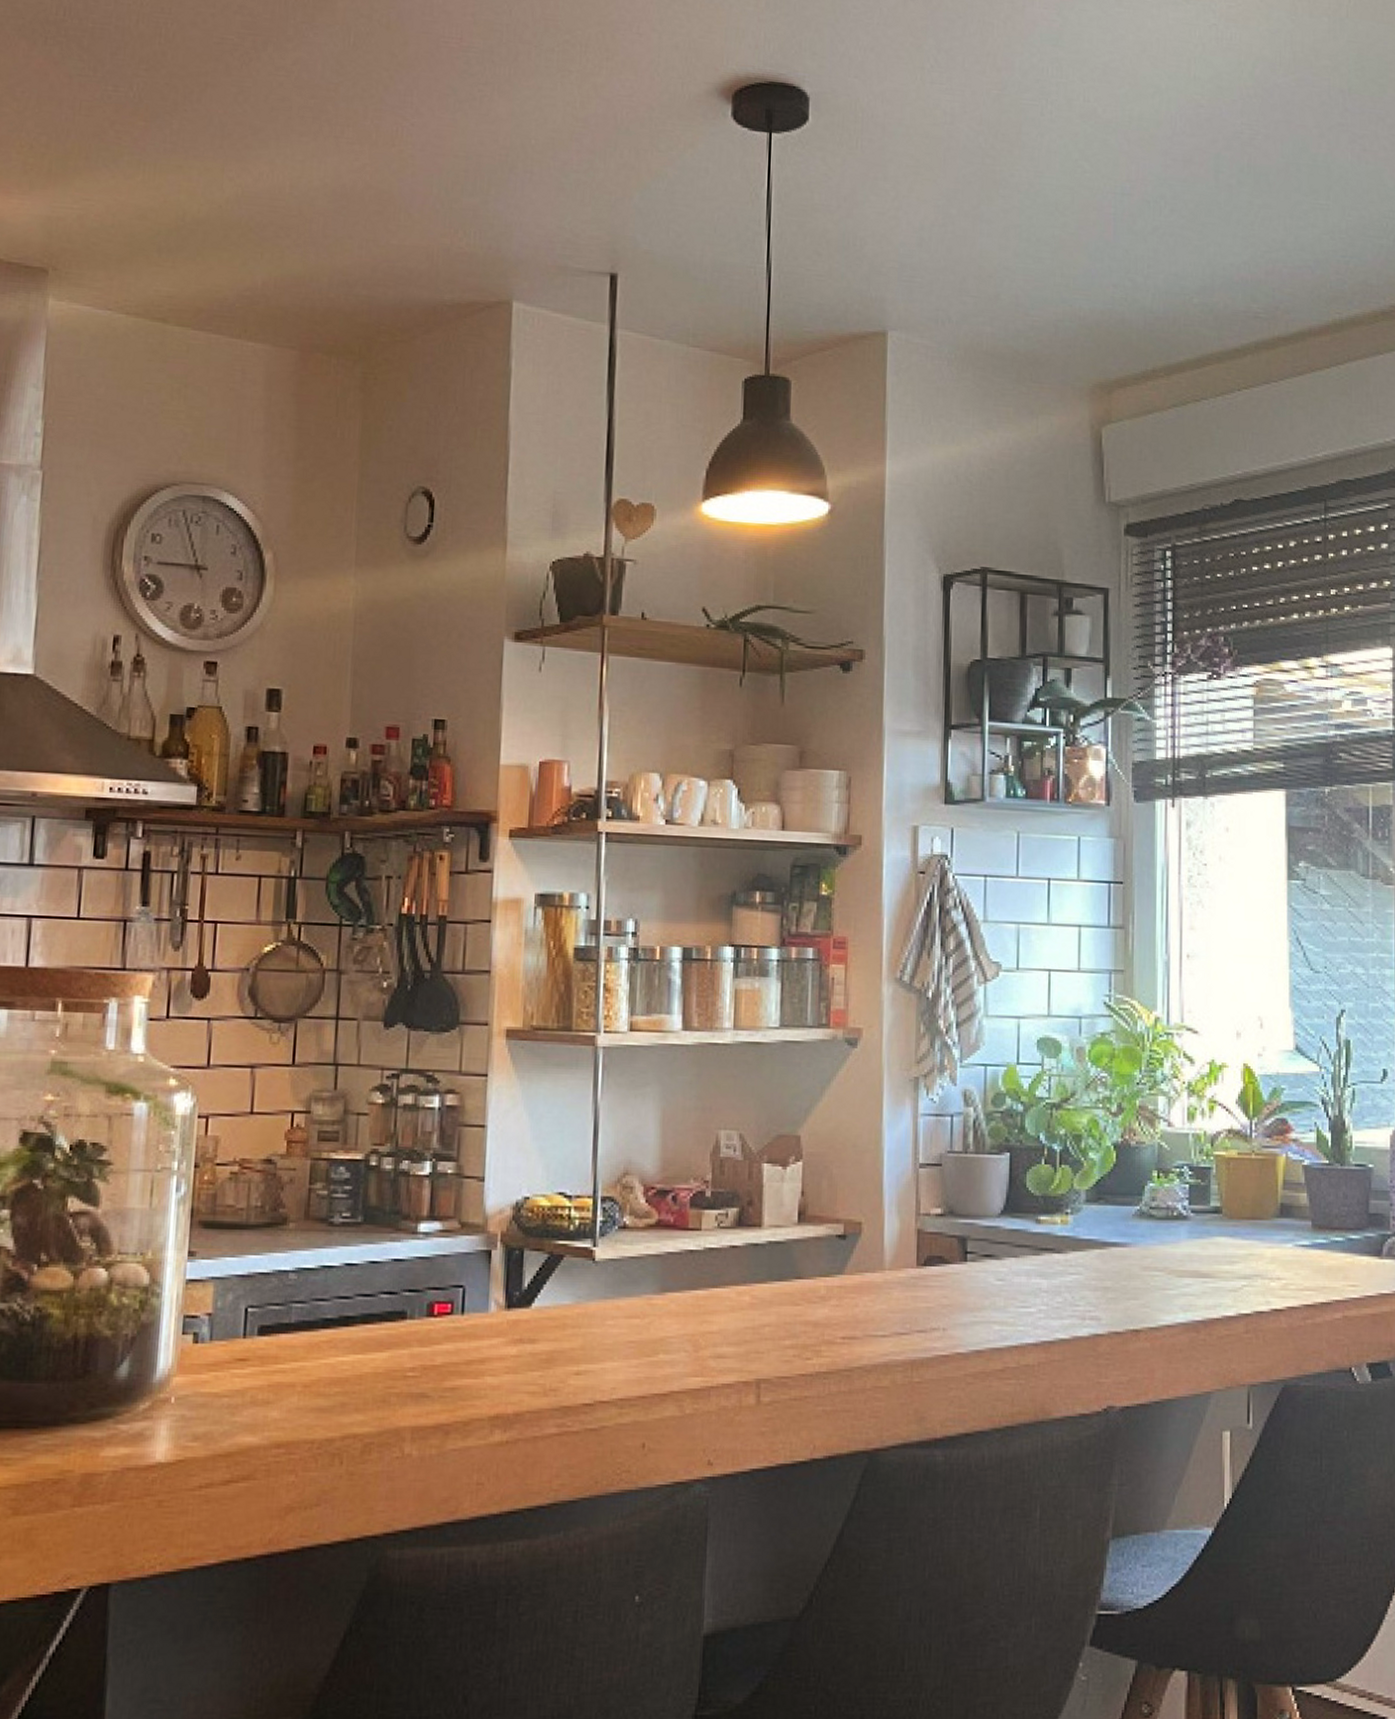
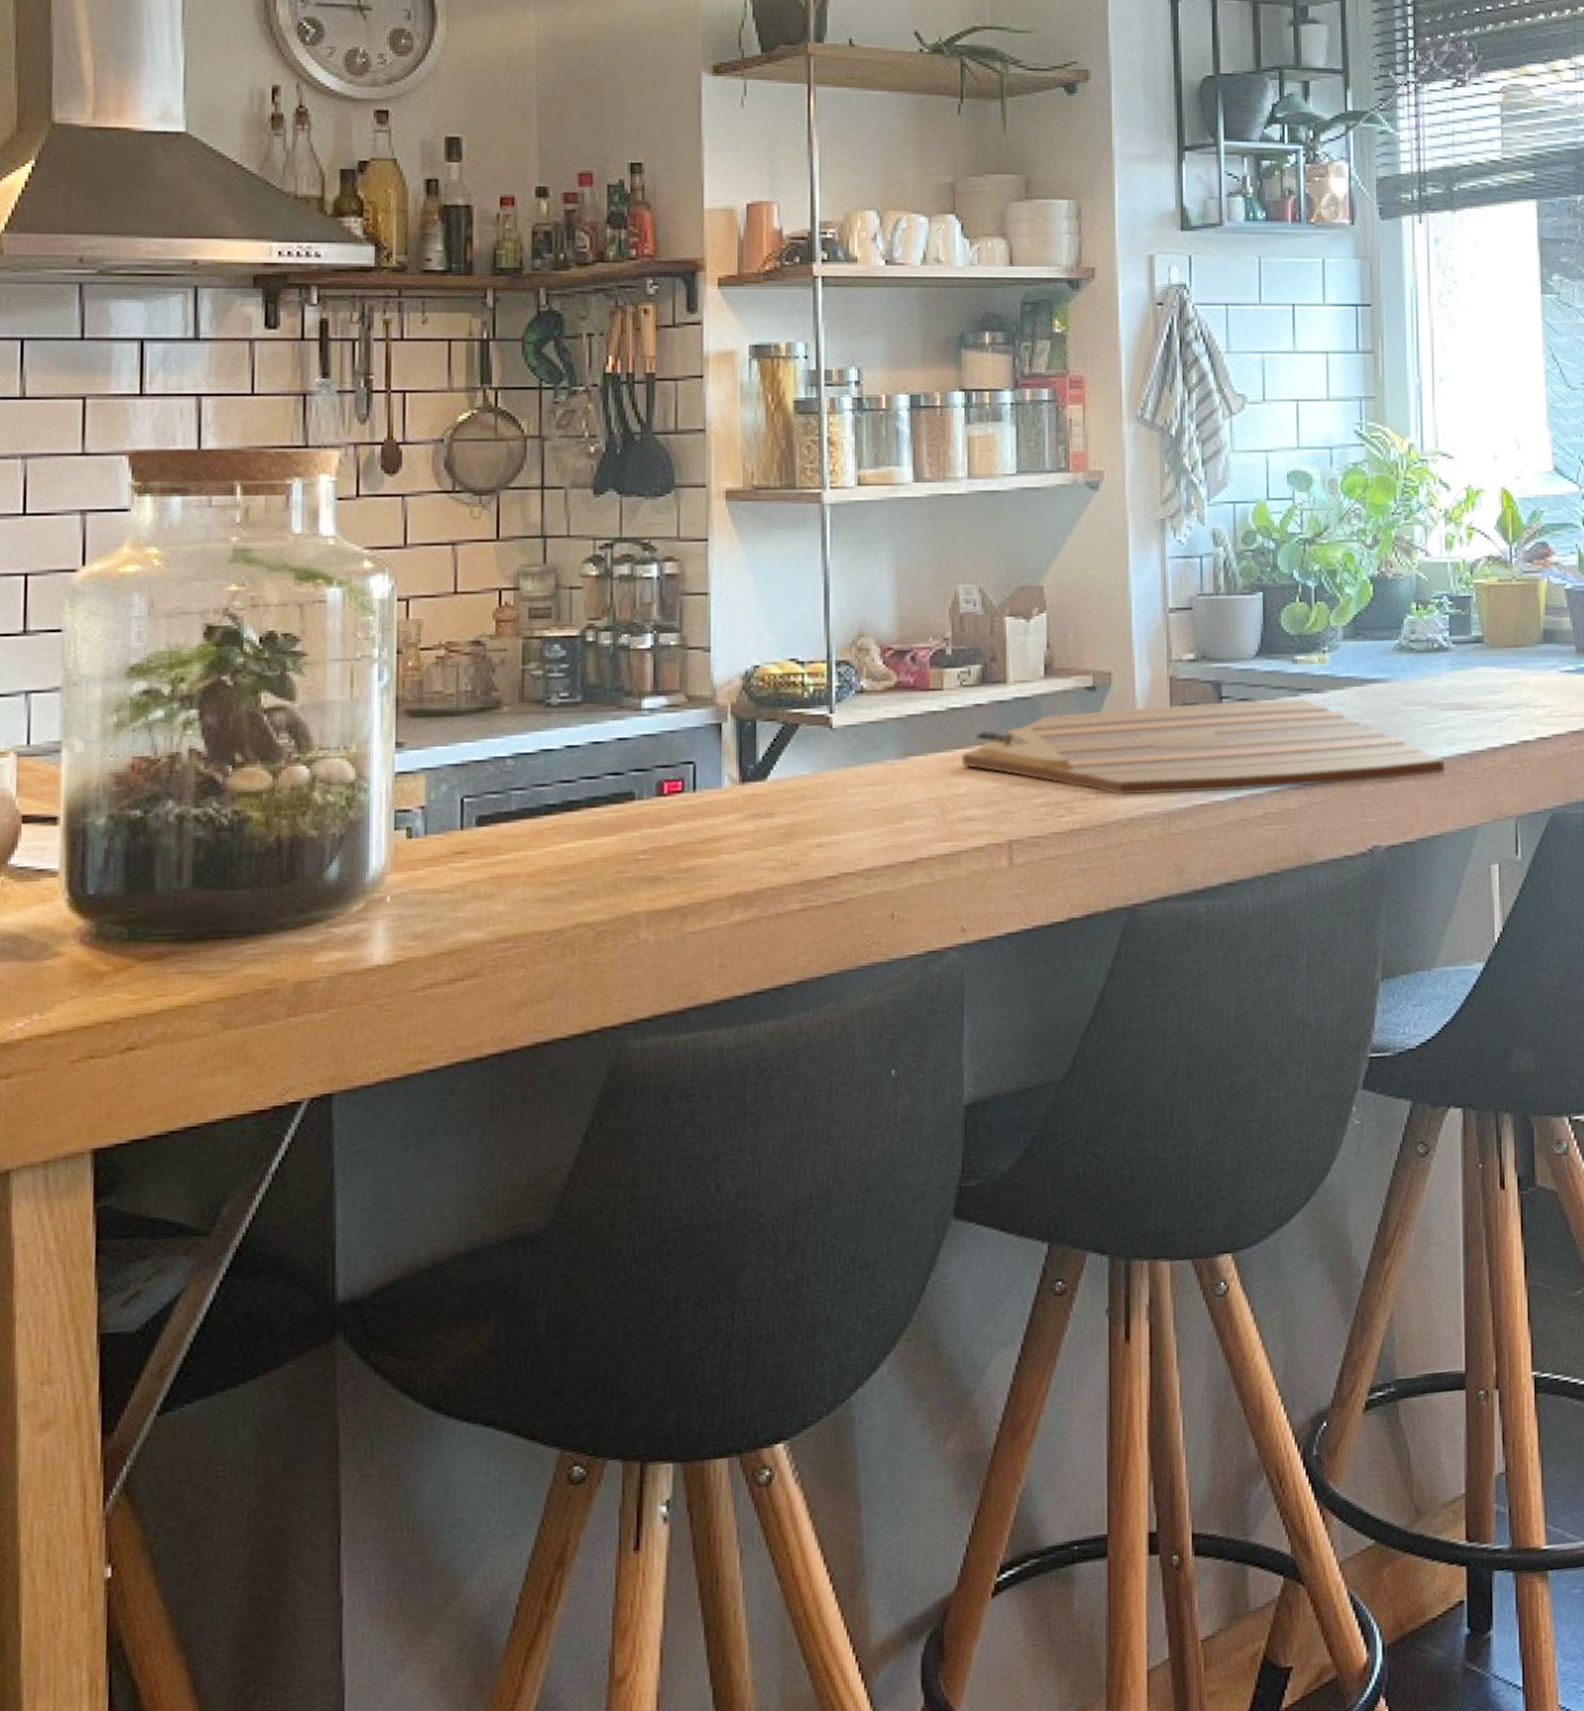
cutting board: none [715,1256,1181,1344] -> present [962,699,1446,795]

